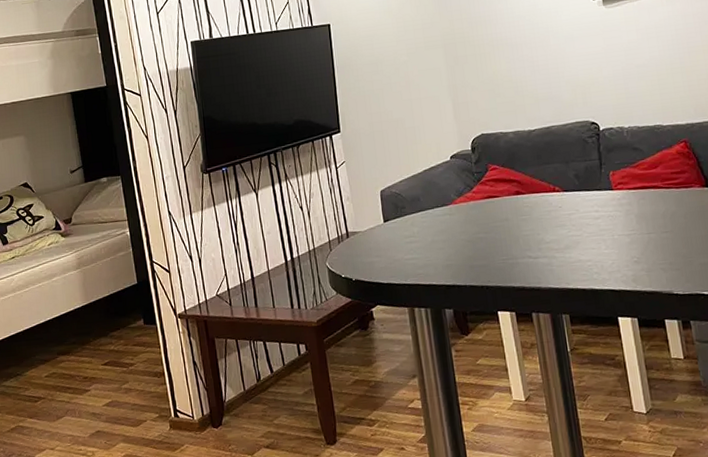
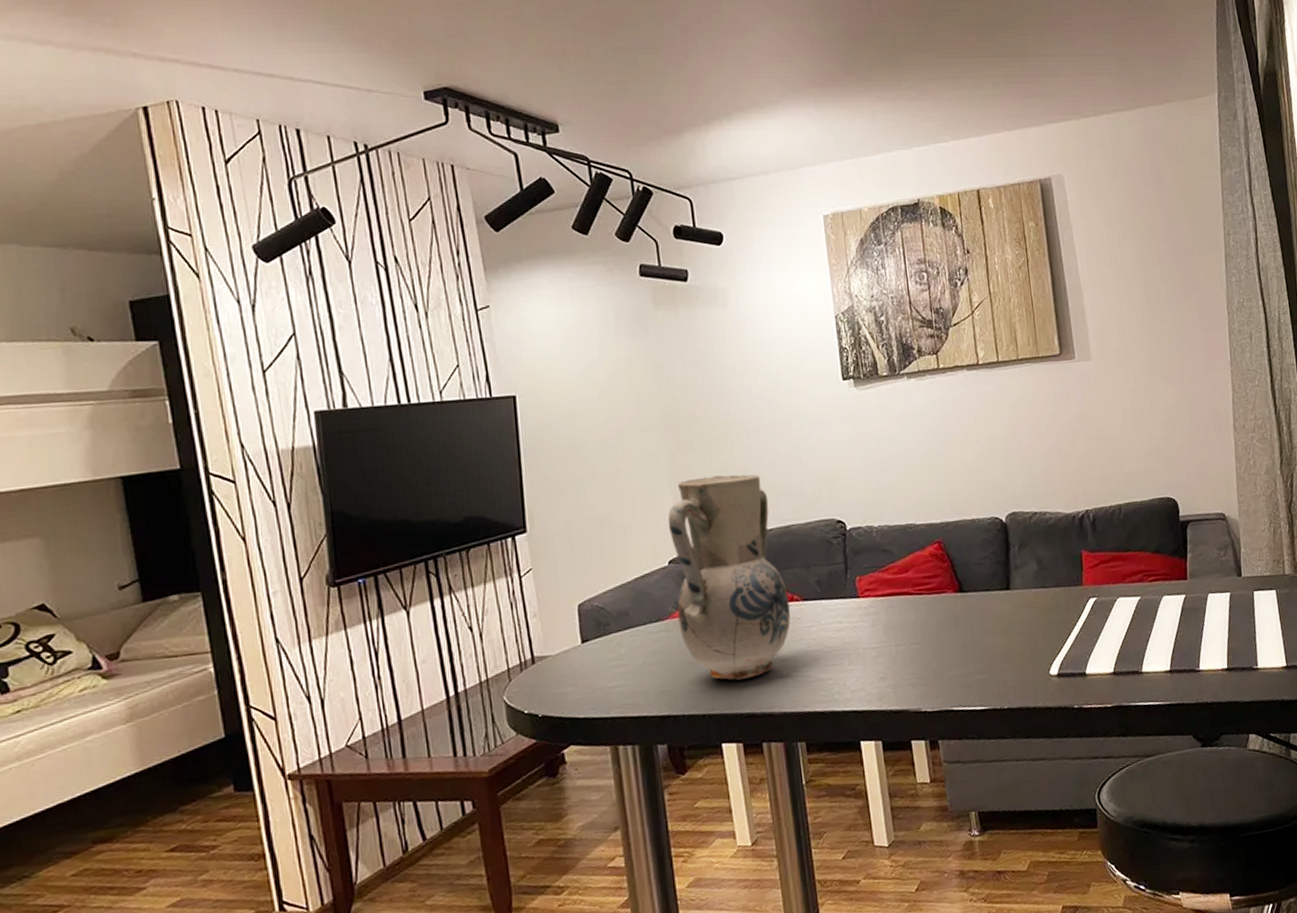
vase: none [449,83,553,258] -> present [668,474,791,680]

